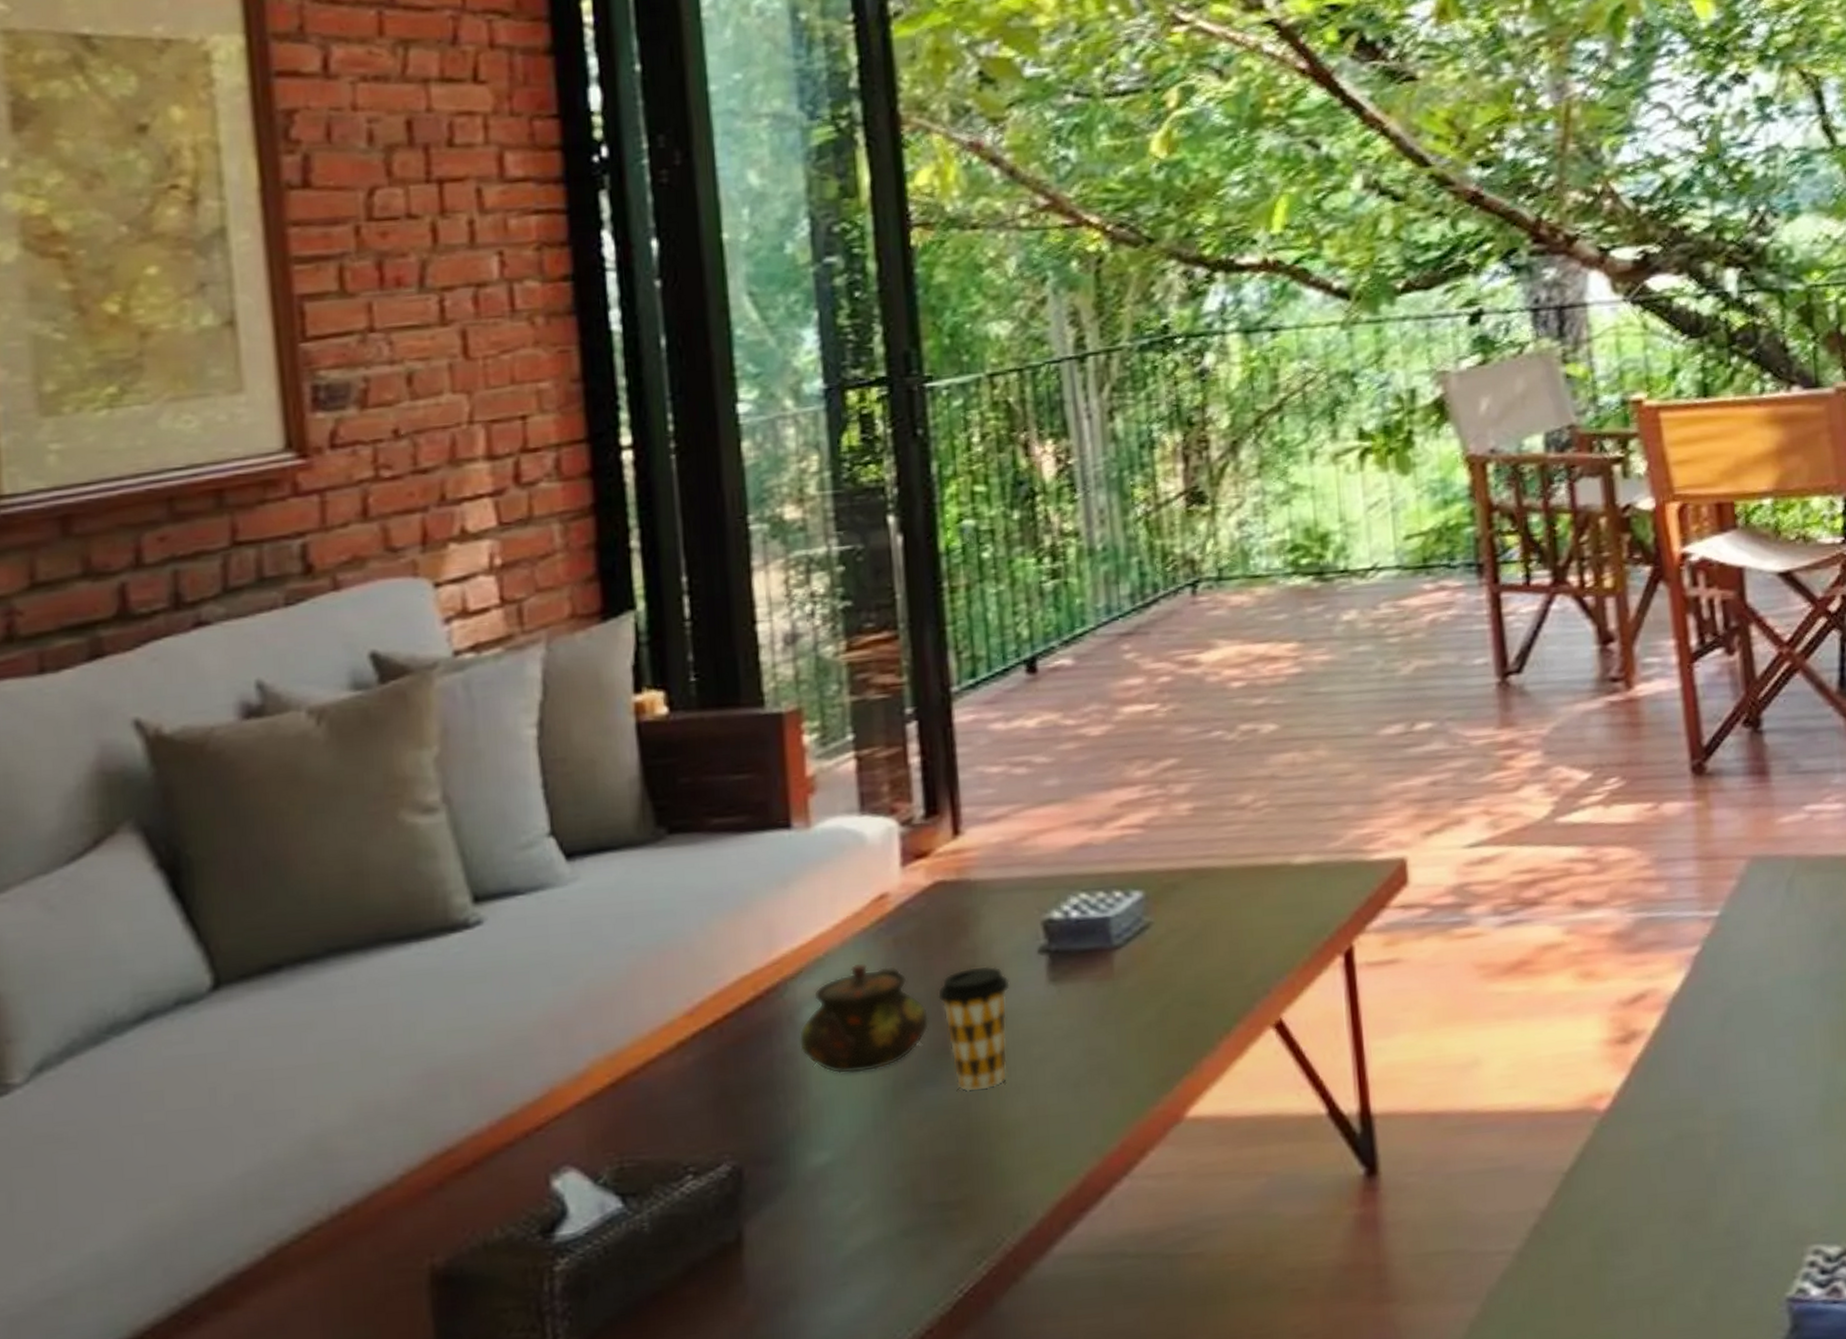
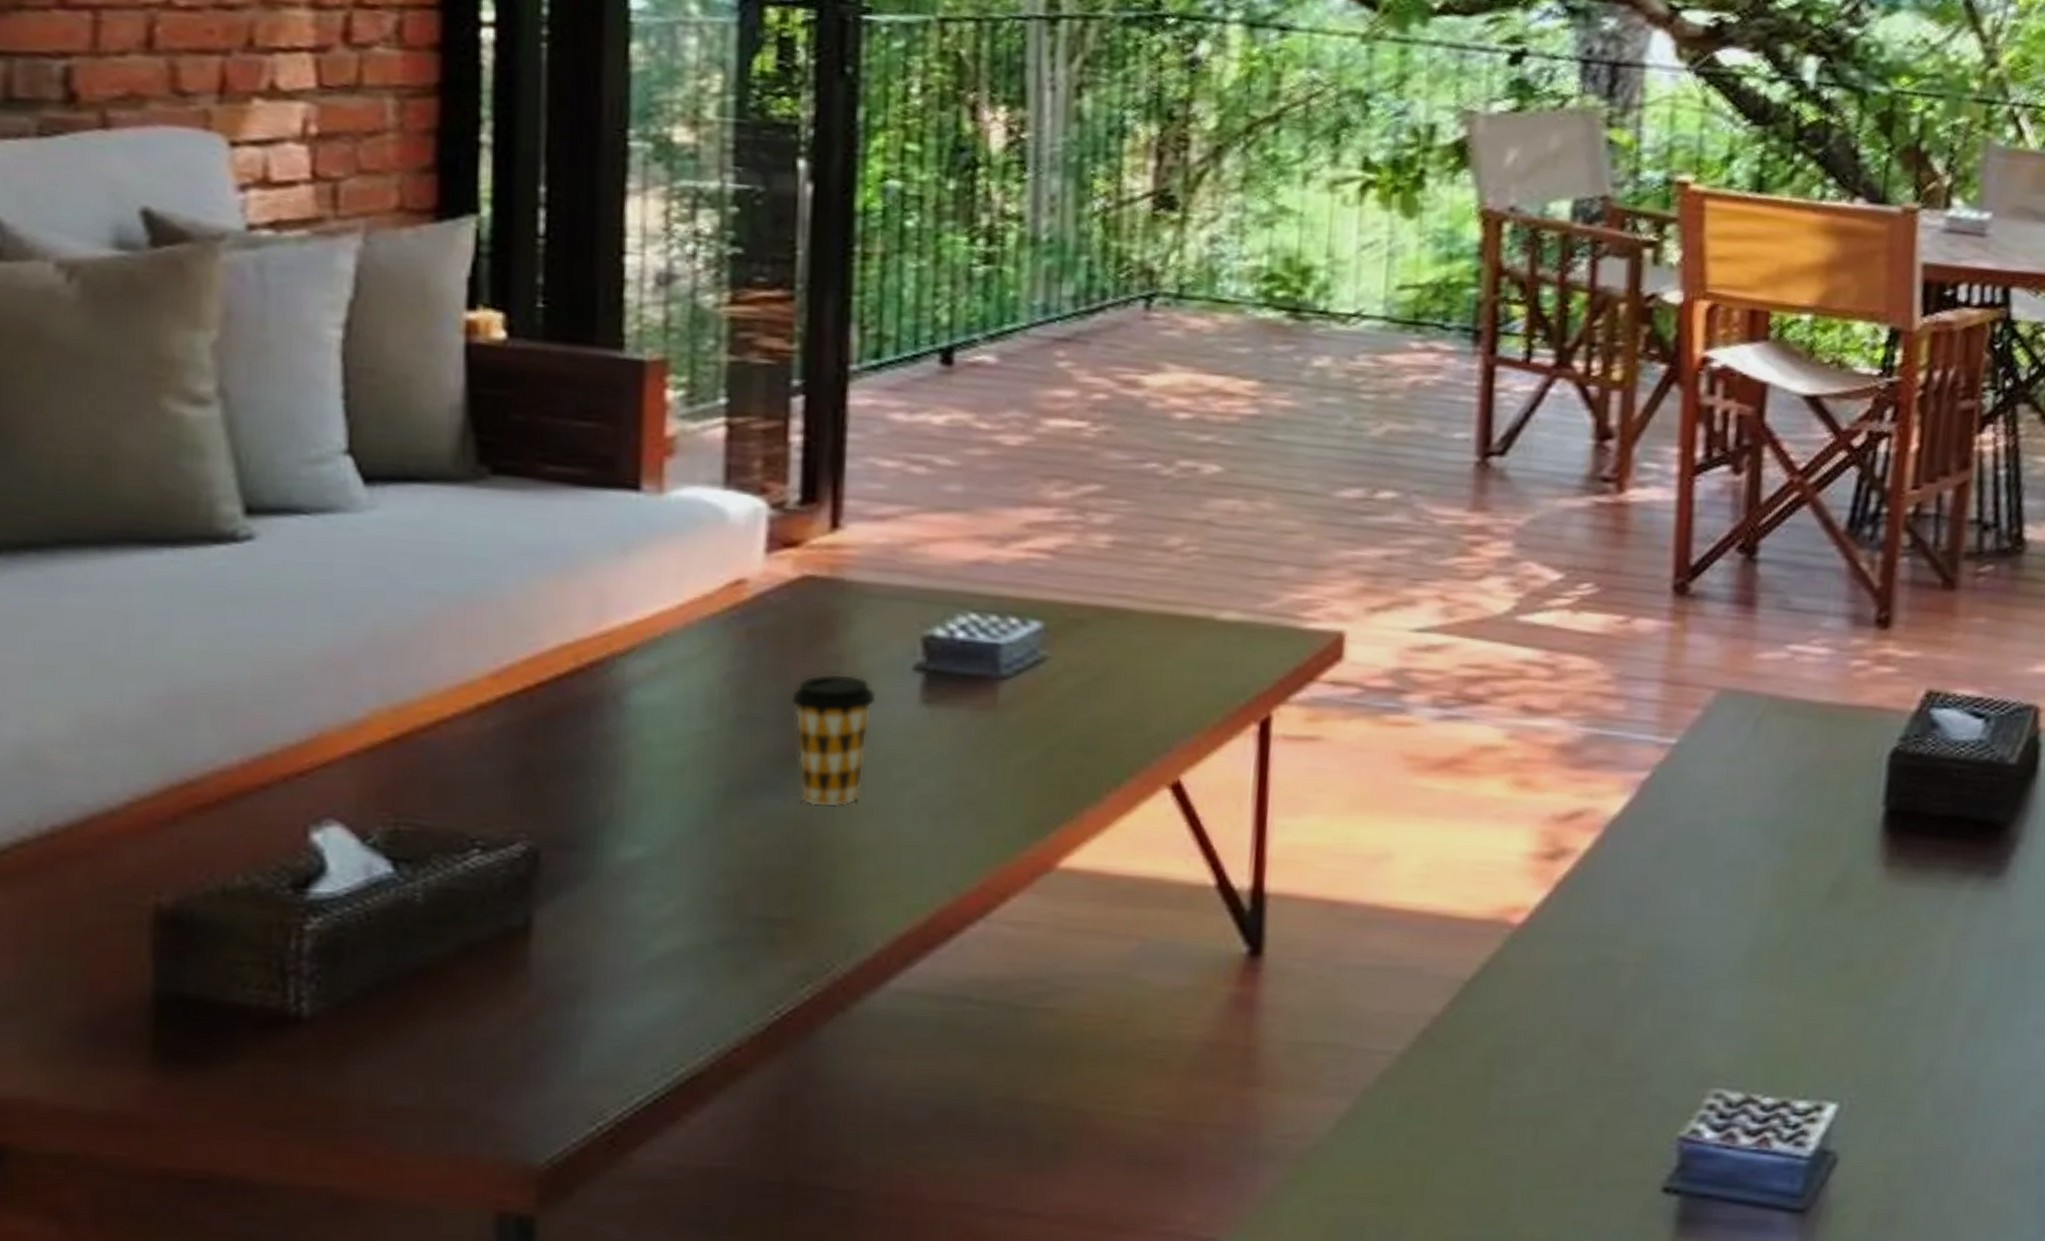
teapot: present [798,962,930,1074] -> none [622,649,778,769]

